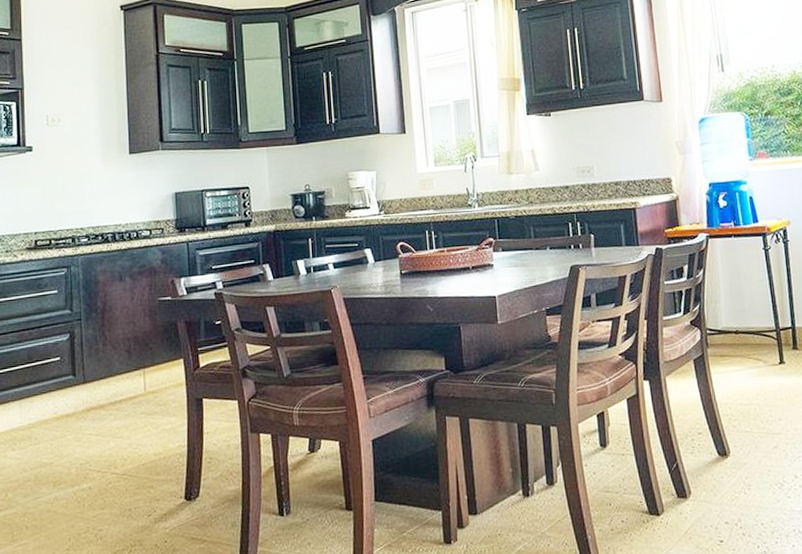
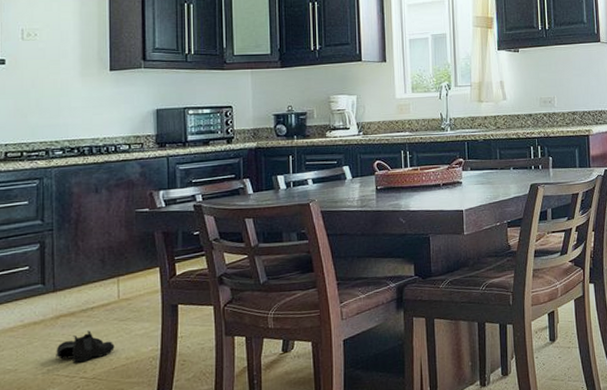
boots: none [88,424,143,458] -> present [56,330,115,363]

